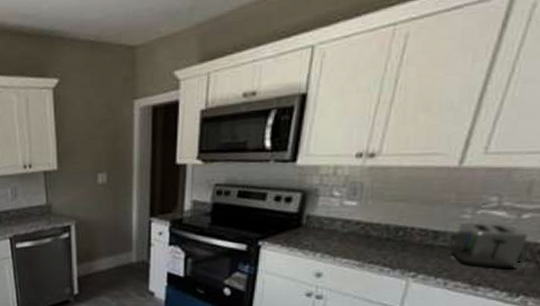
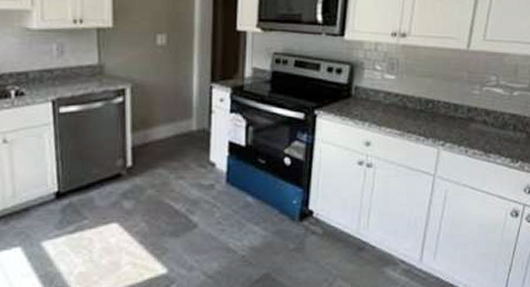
toaster: present [450,222,529,270] -> none [467,97,519,139]

